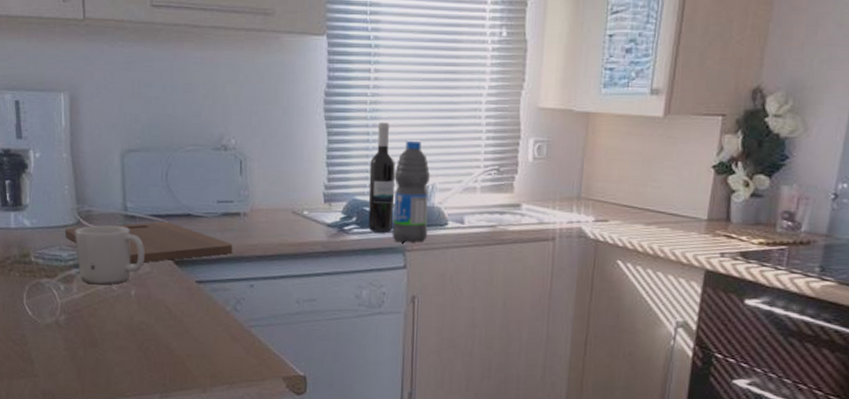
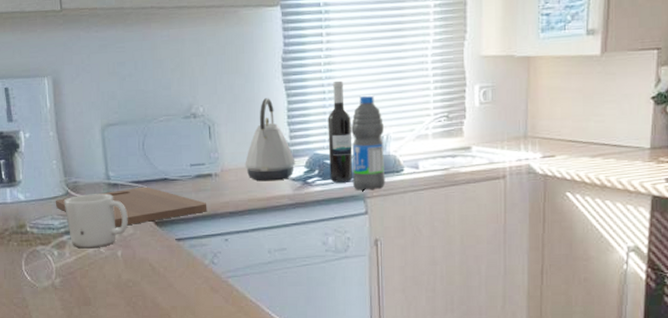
kettle: none [277,135,332,226] -> present [245,98,296,181]

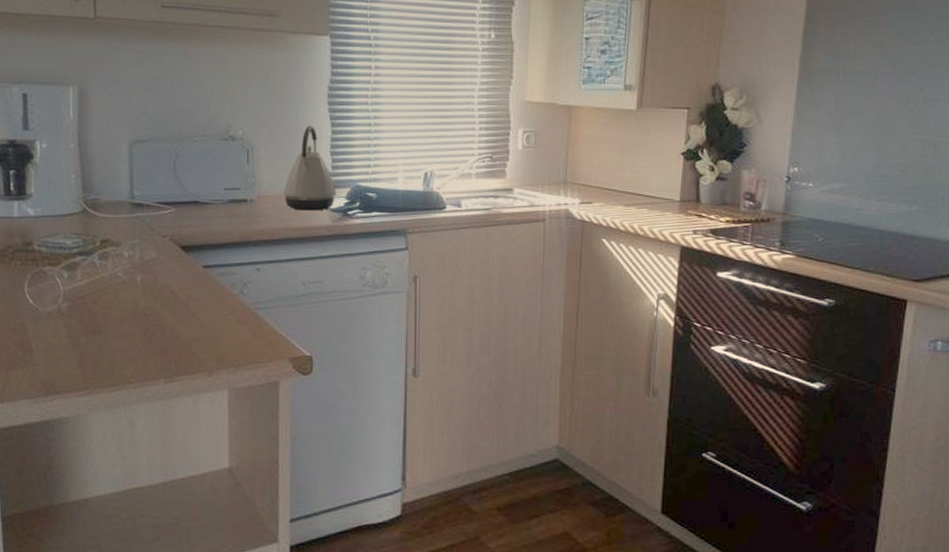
cutting board: present [55,186,207,227] -> none [69,208,240,250]
mug: present [64,193,128,249] -> none [80,213,152,272]
wine bottle: present [328,80,353,183] -> none [370,114,396,217]
water bottle: present [351,95,386,191] -> none [393,131,429,226]

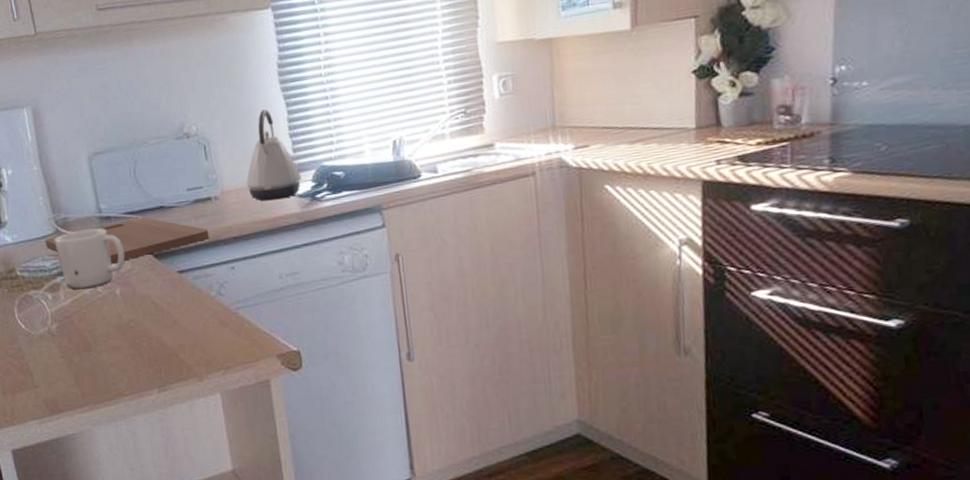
cutting board: none [69,208,240,250] -> present [44,217,210,264]
mug: none [80,213,152,272] -> present [55,228,125,290]

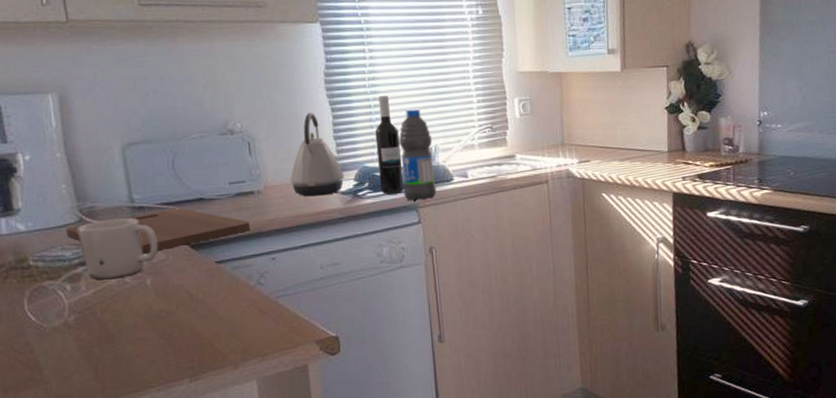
wine bottle: none [333,83,366,196] -> present [375,95,404,195]
water bottle: none [359,96,402,202] -> present [399,108,437,201]

